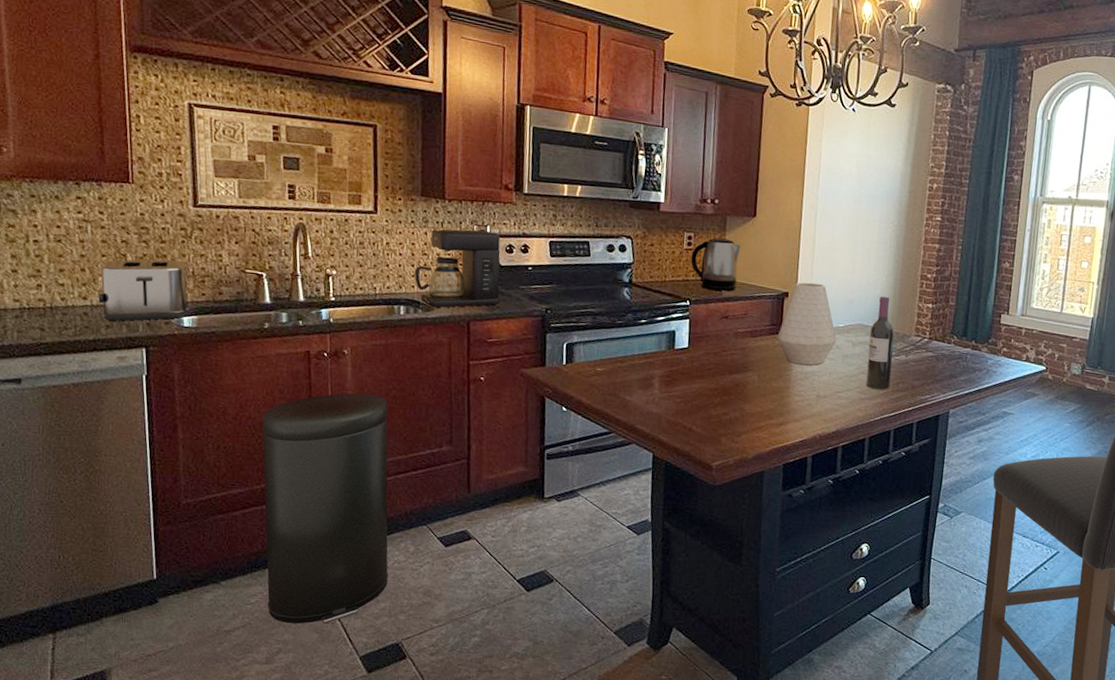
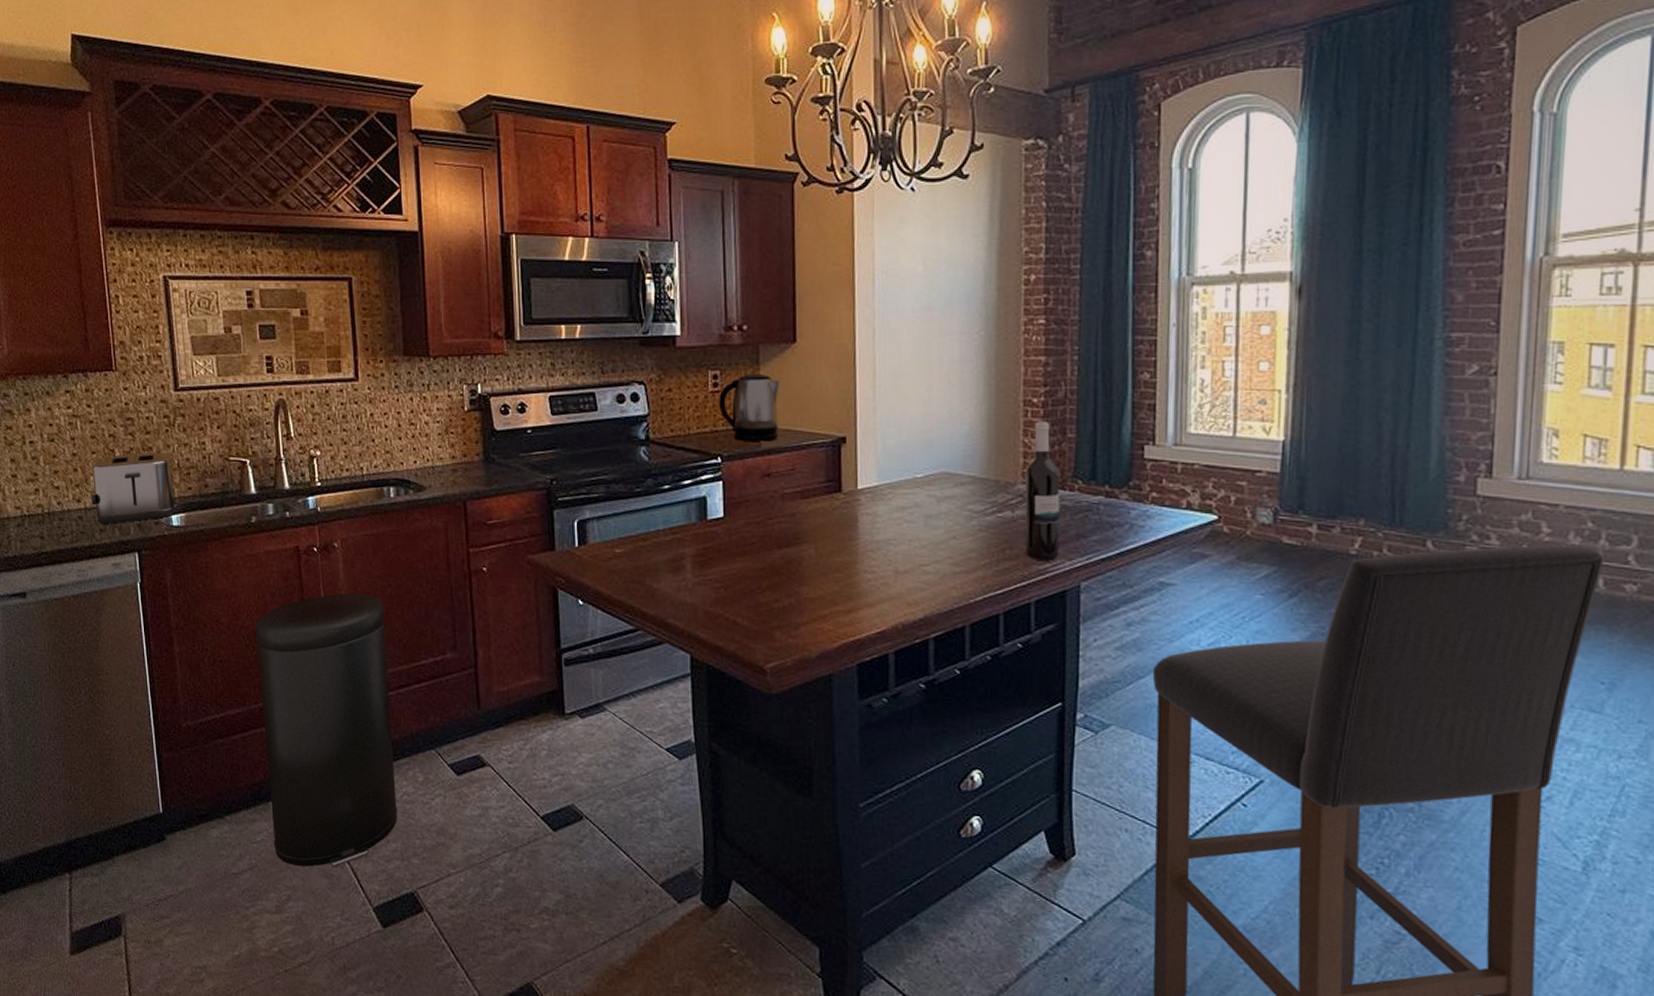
coffee maker: present [414,229,501,308] -> none [402,389,497,487]
vase: present [777,282,837,366] -> none [836,421,915,532]
wine bottle: present [866,296,895,391] -> none [958,432,994,560]
wine bottle: none [913,291,942,393] -> present [1024,421,1060,561]

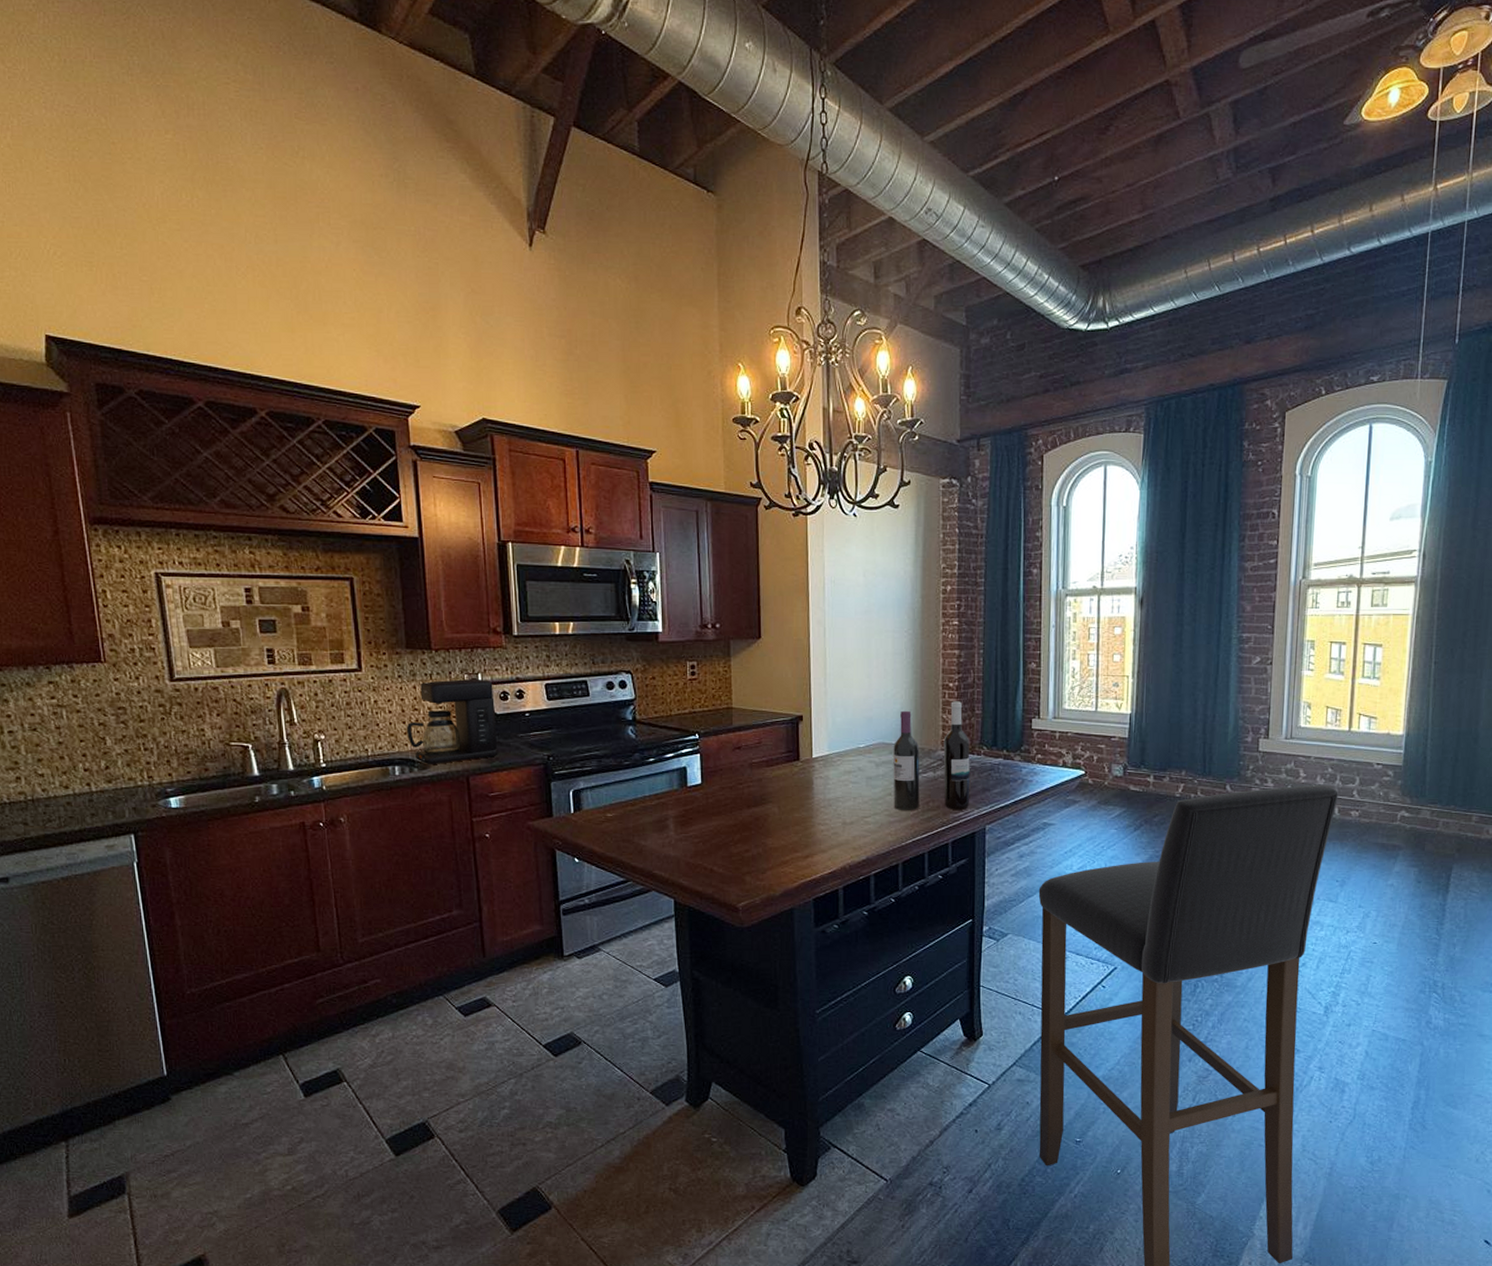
toaster: present [90,452,175,525] -> none [79,739,173,809]
pedal bin: present [255,593,397,867] -> none [261,862,408,1110]
coffee maker: none [402,389,497,487] -> present [406,678,498,765]
kettle: present [719,373,780,442] -> none [696,663,748,721]
wine bottle: none [958,432,994,560] -> present [893,710,920,811]

